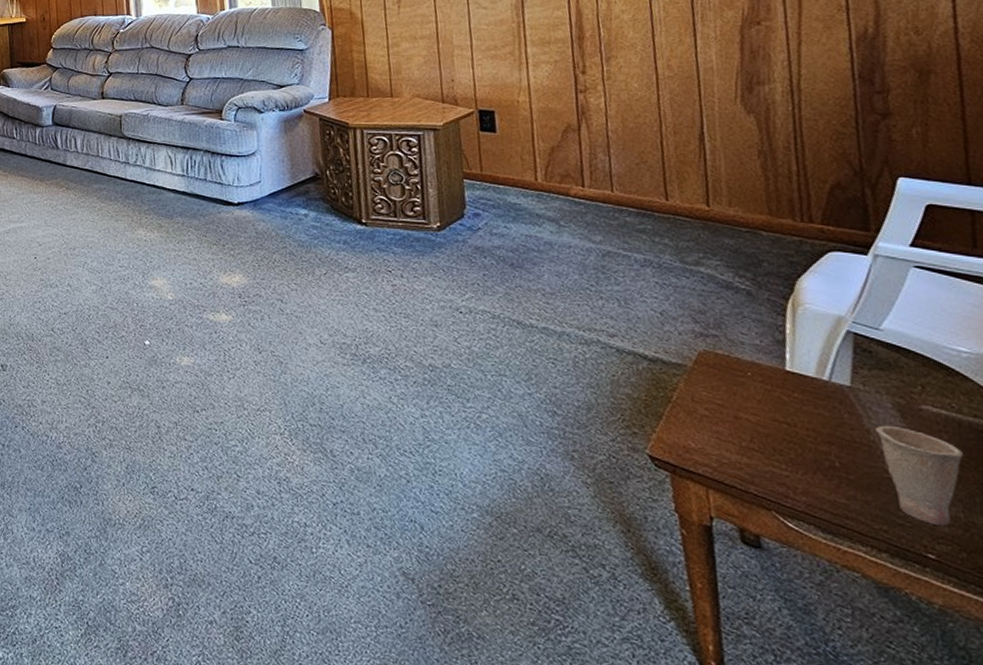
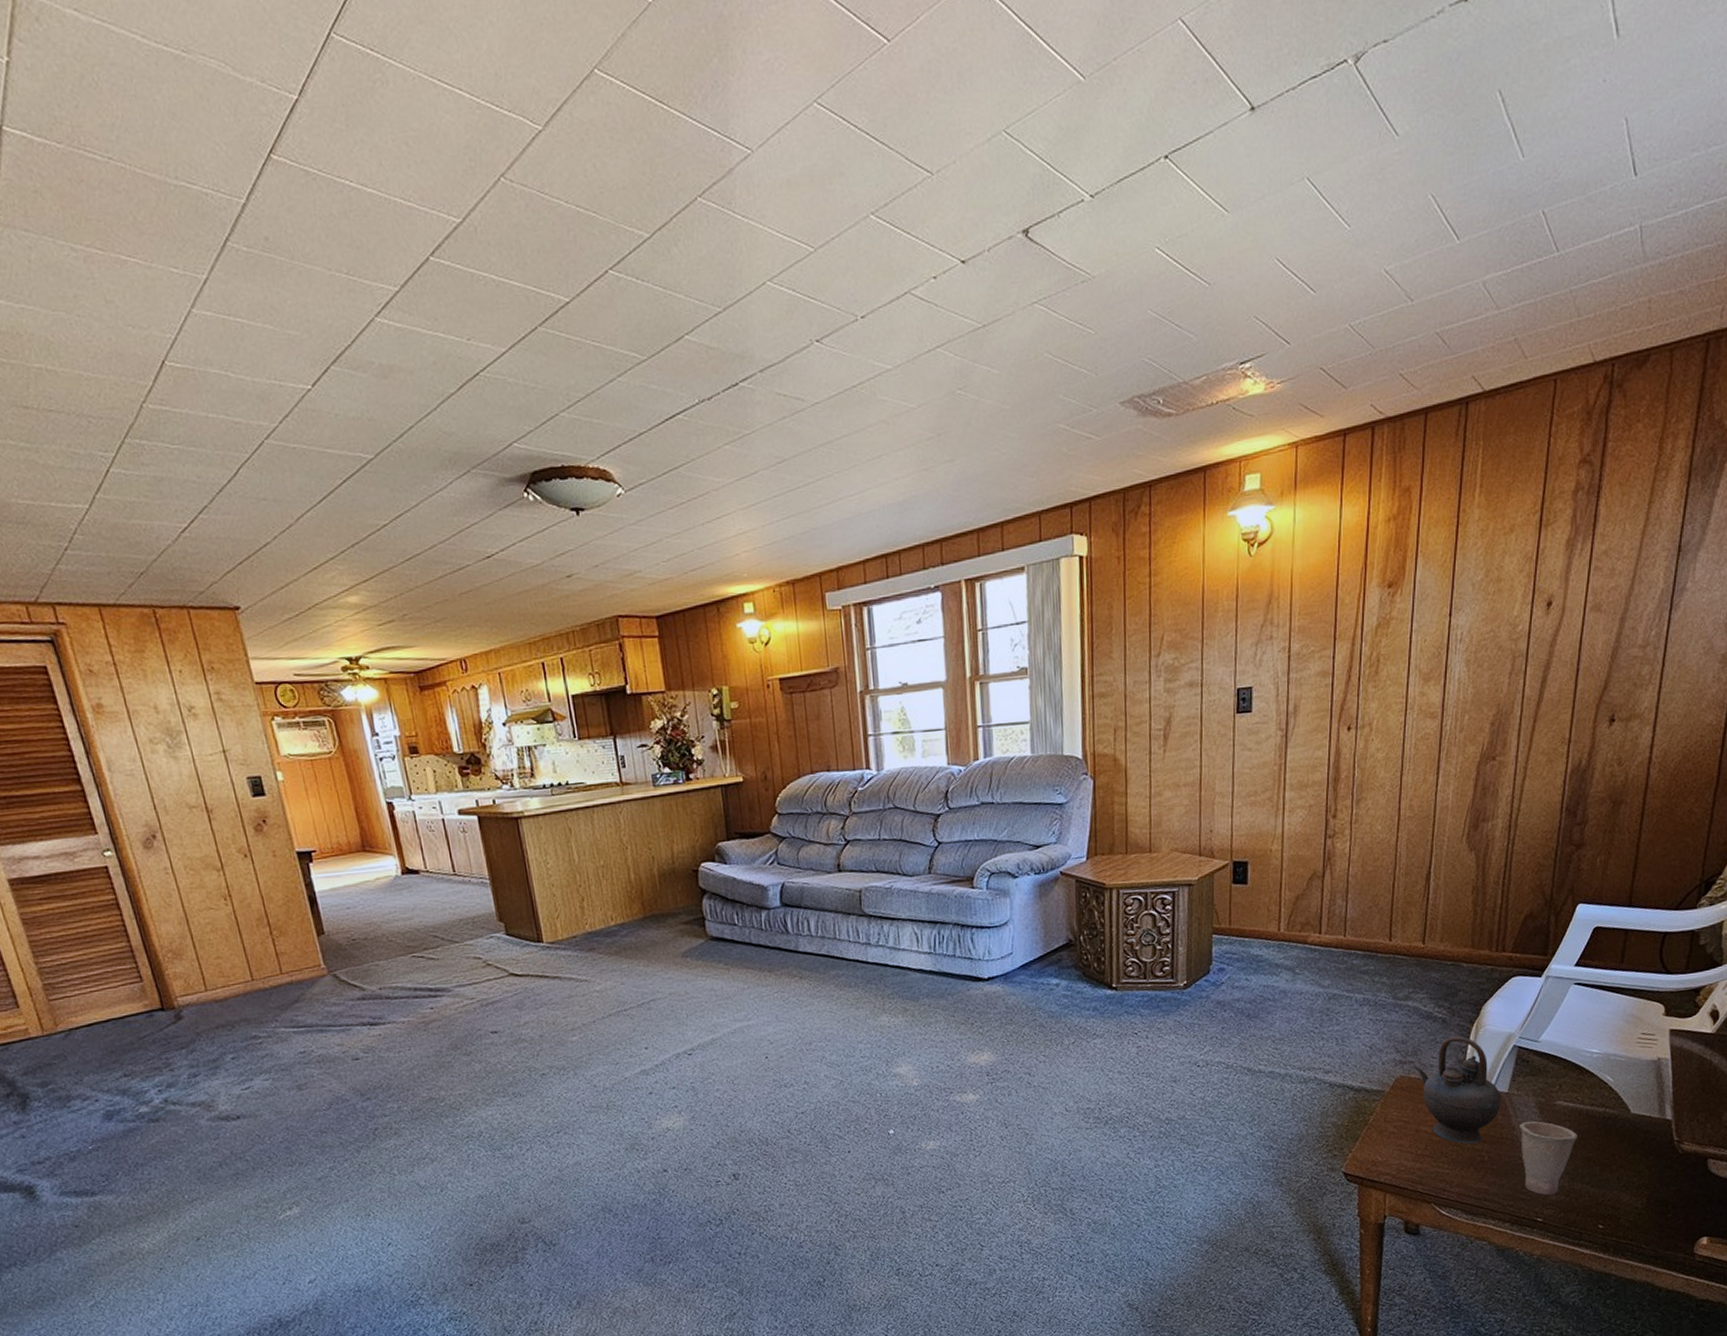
teapot: none [719,312,844,444] -> present [1413,1036,1502,1145]

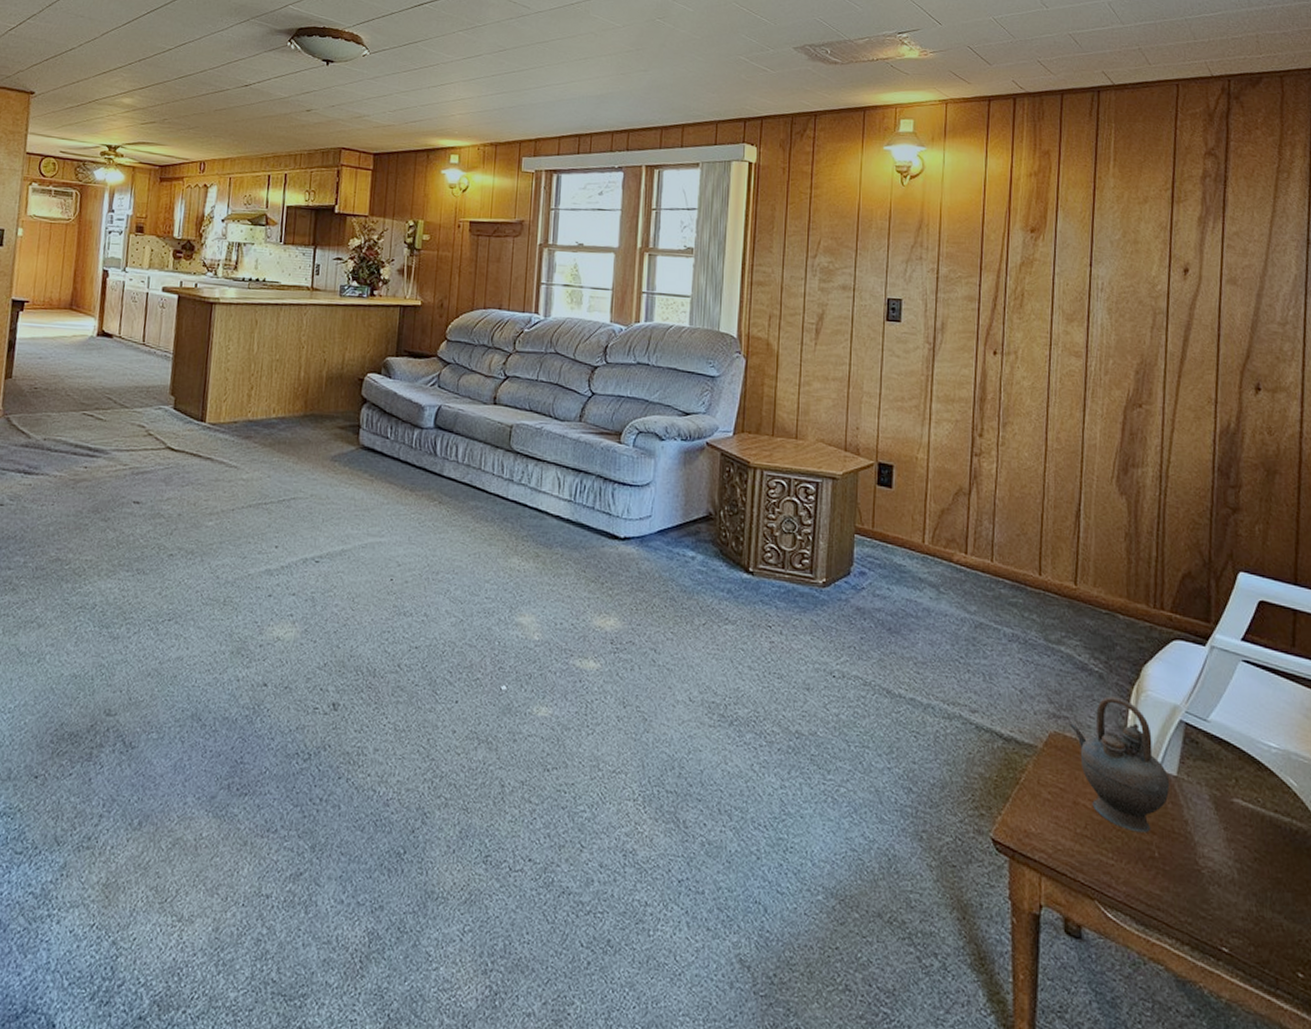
cup: present [1519,1121,1577,1196] -> none [1193,816,1262,920]

